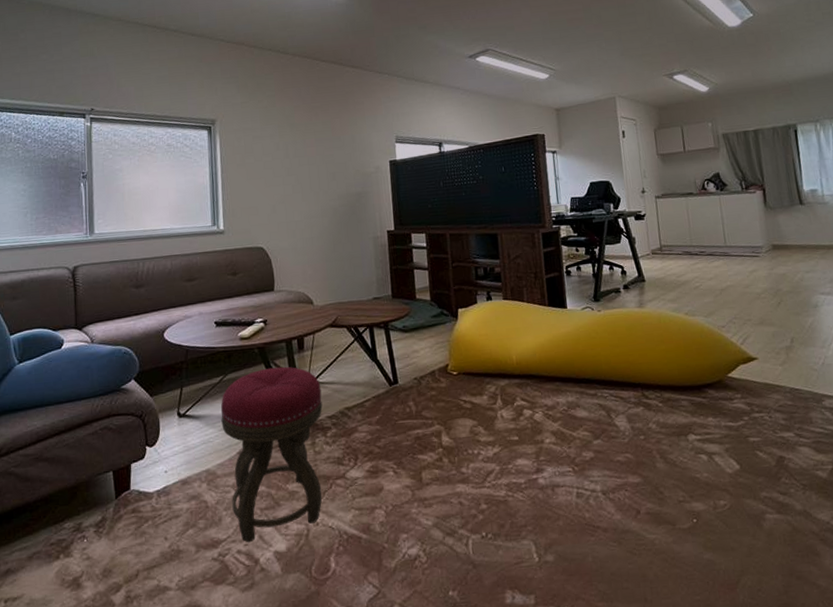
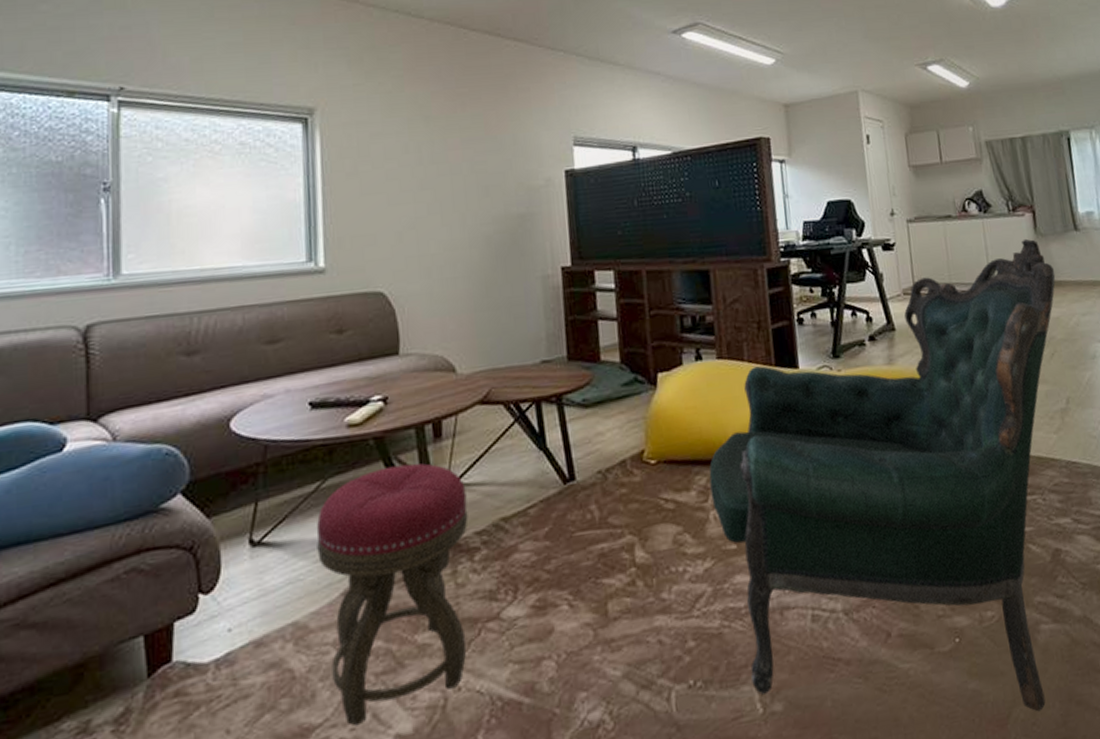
armchair: none [497,211,783,581] -> present [709,238,1056,712]

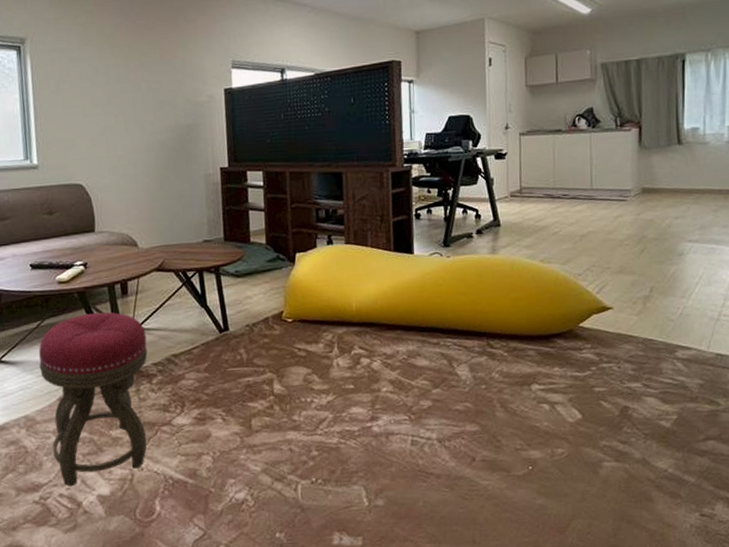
armchair: present [709,238,1056,712] -> none [334,151,654,525]

